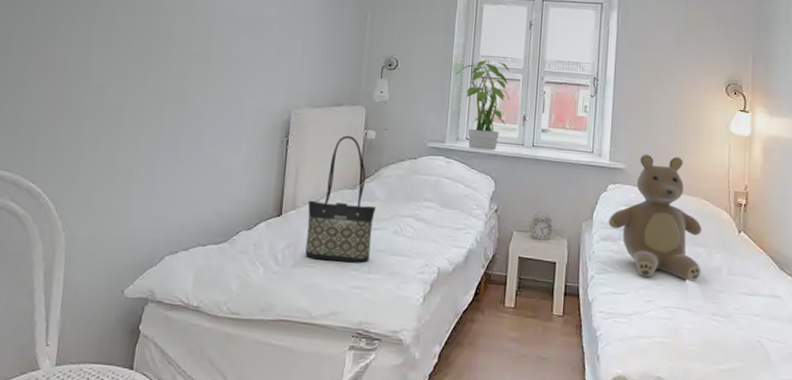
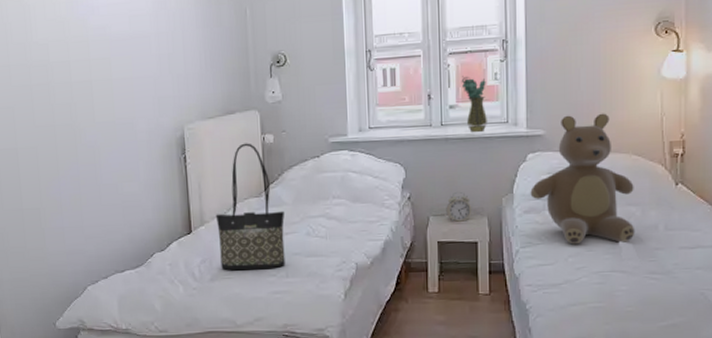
potted plant: present [454,59,510,151] -> none [348,38,412,138]
vase: none [554,104,577,159] -> present [461,76,488,133]

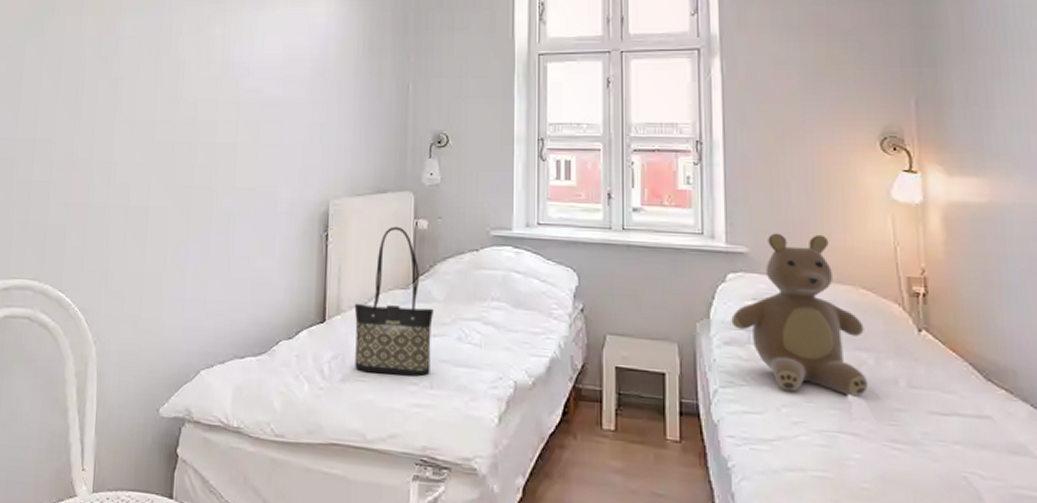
alarm clock: present [446,191,472,222] -> none [627,308,659,346]
vase: present [461,76,488,133] -> none [647,176,679,243]

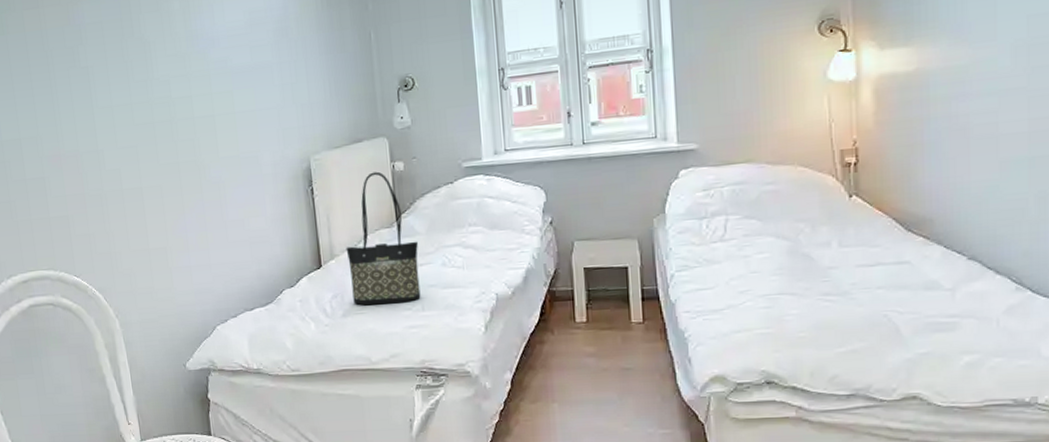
teddy bear: present [731,233,869,397] -> none [684,122,805,266]

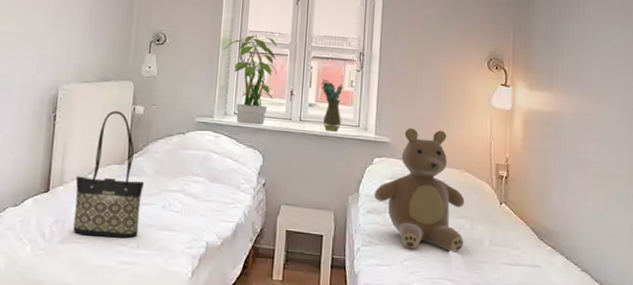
potted plant: none [480,55,549,160] -> present [222,34,278,125]
vase: none [603,90,635,151] -> present [321,79,343,133]
teddy bear: none [684,122,805,266] -> present [374,127,465,252]

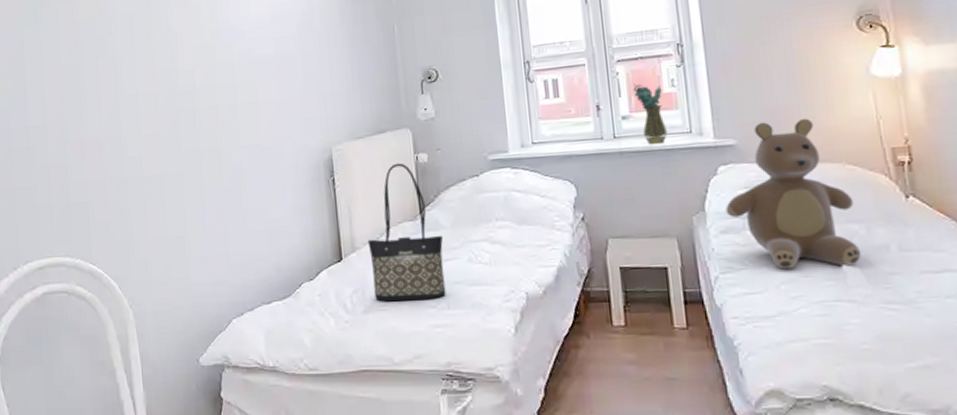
potted plant: present [222,34,278,125] -> none [505,48,577,154]

